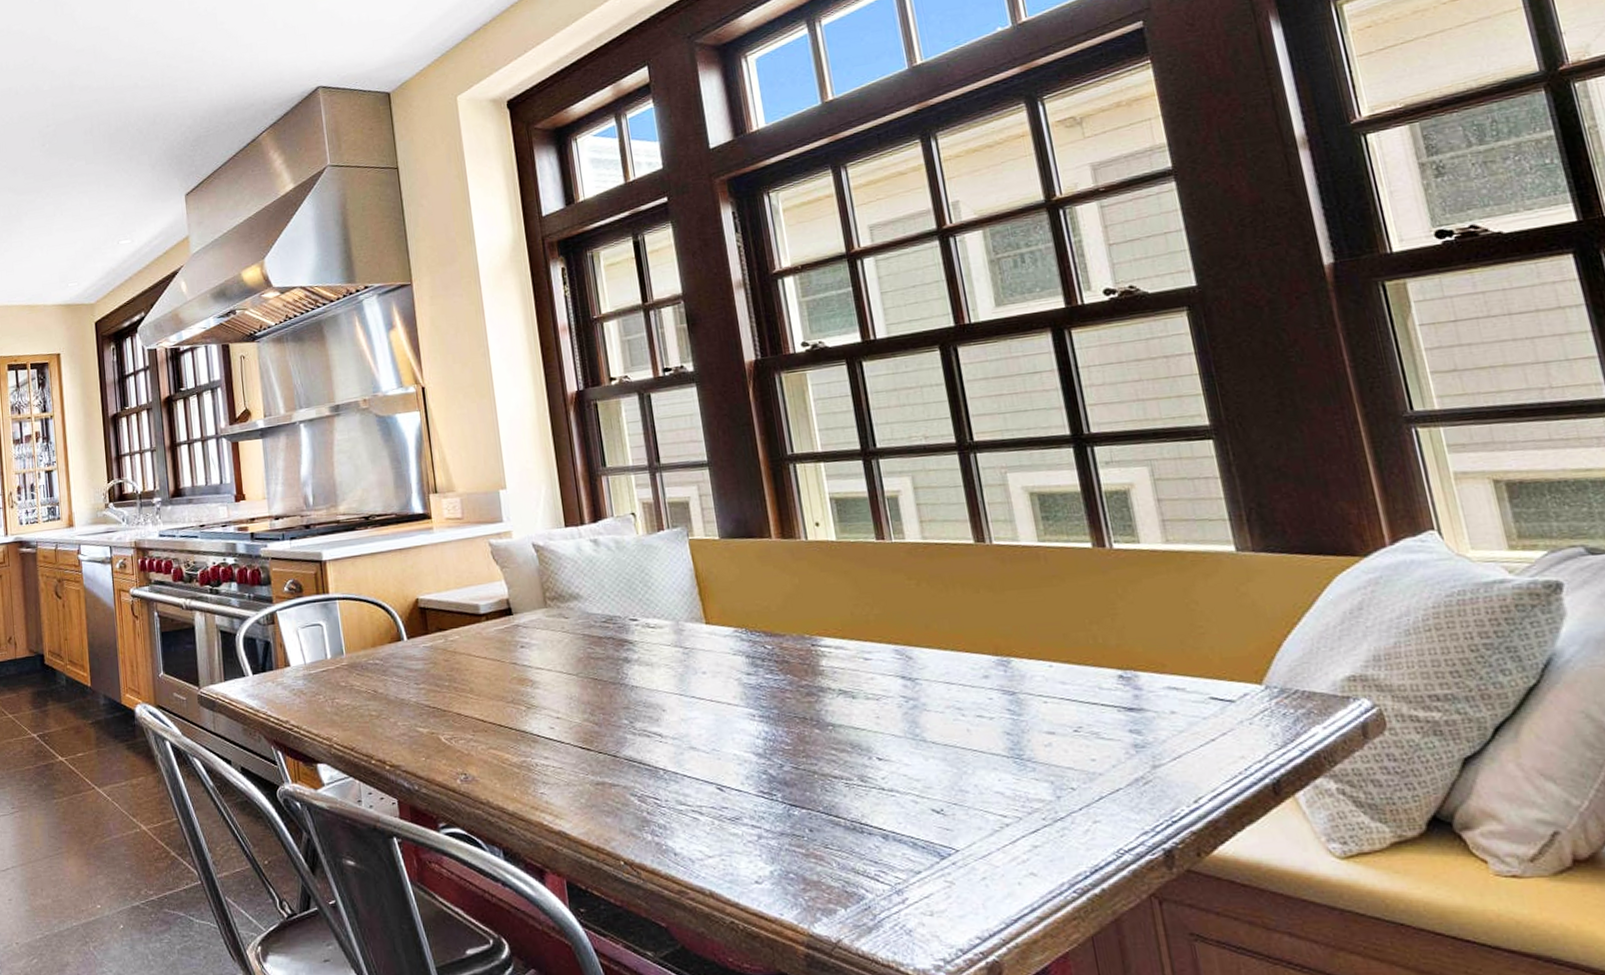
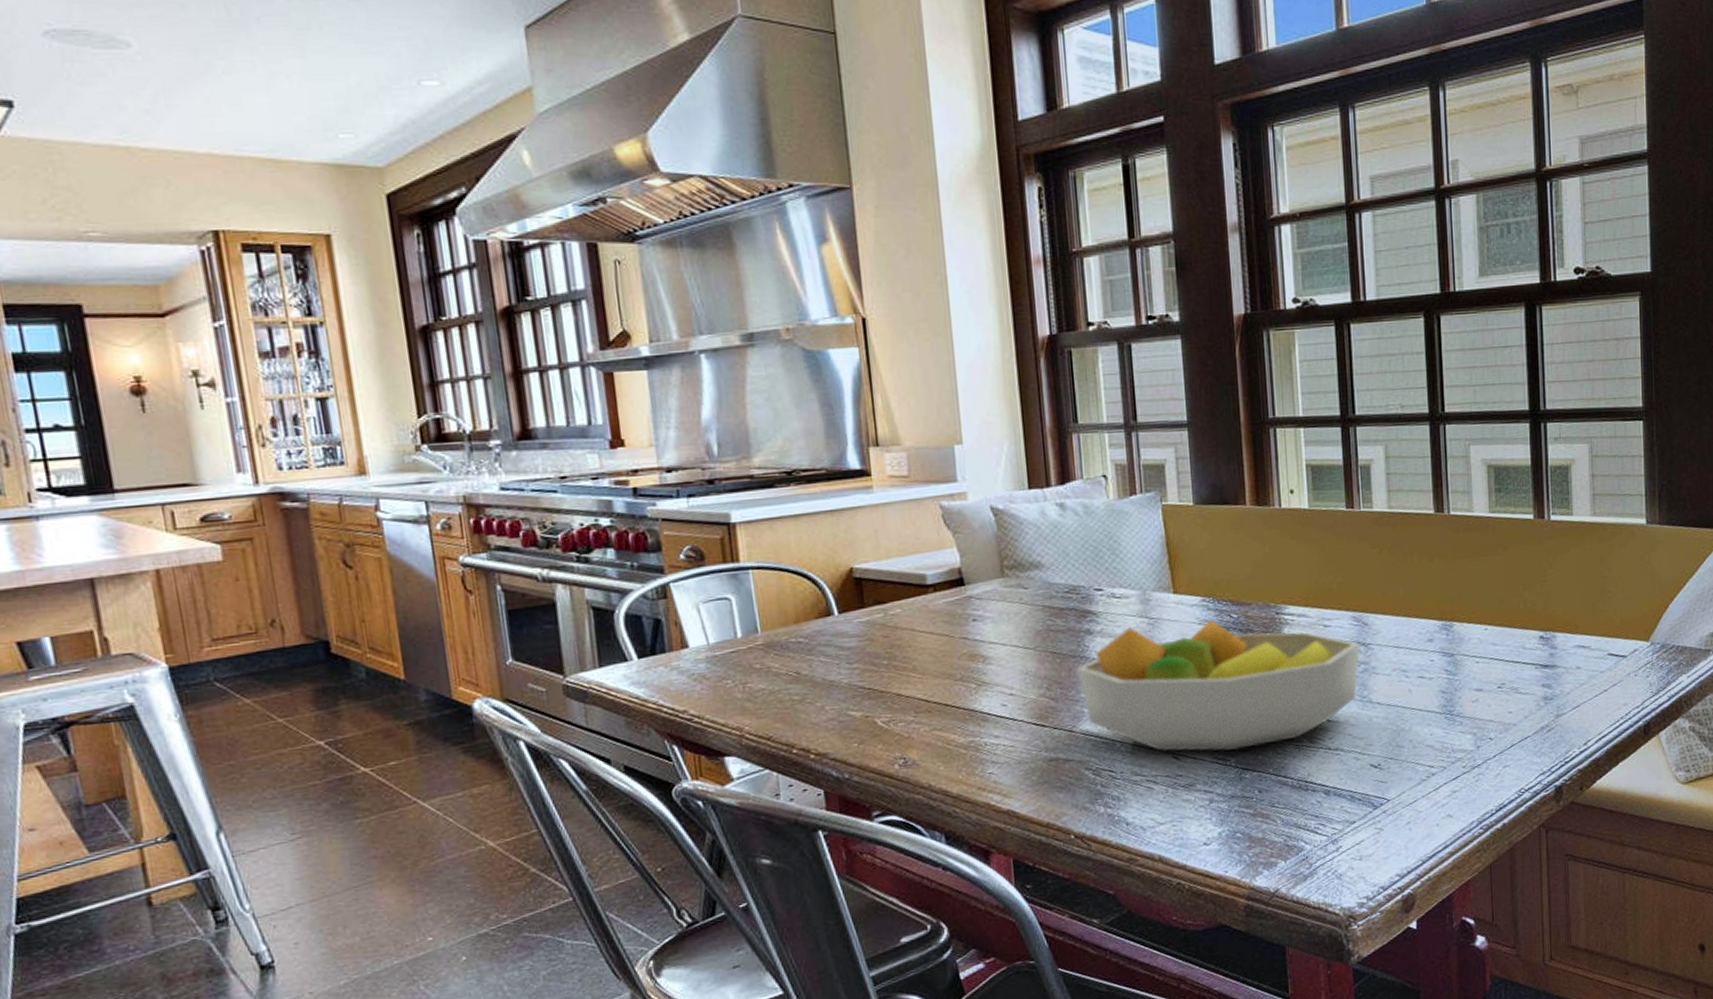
fruit bowl: none [616,650,908,785] -> present [1076,619,1361,752]

